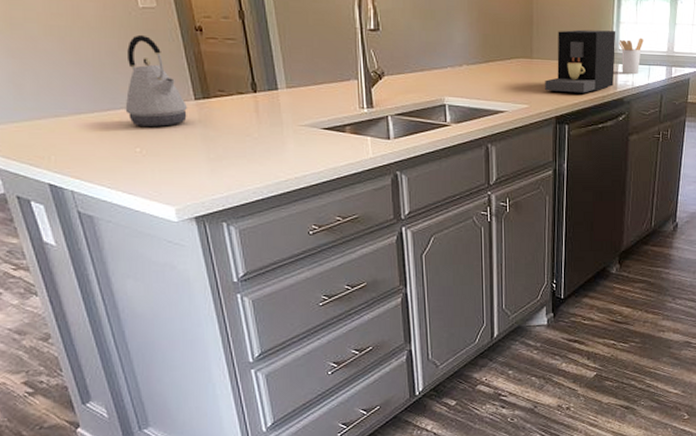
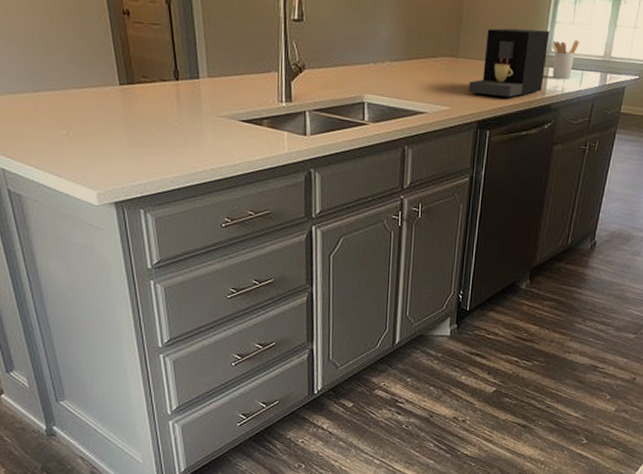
kettle: present [125,34,187,127] -> none [54,16,112,111]

